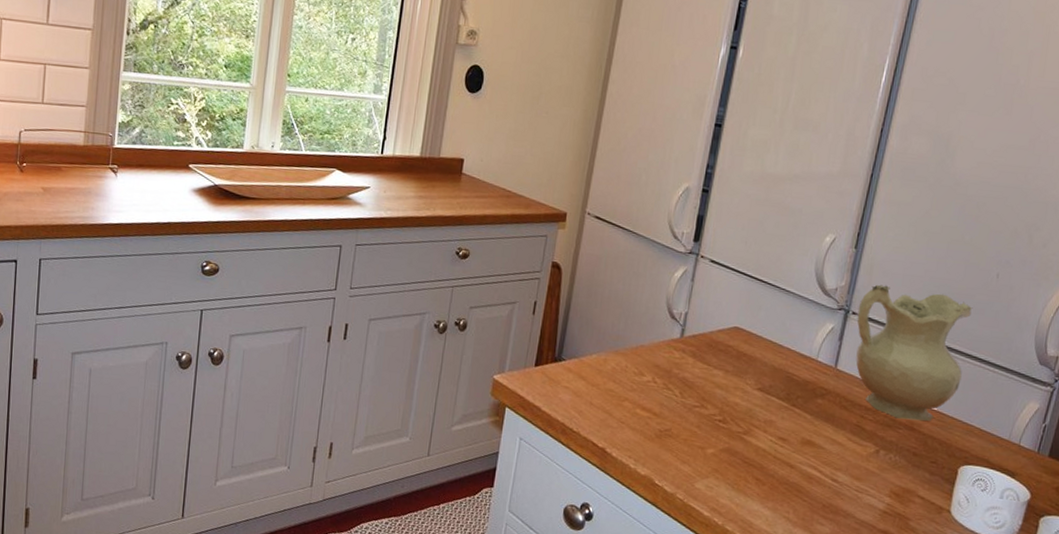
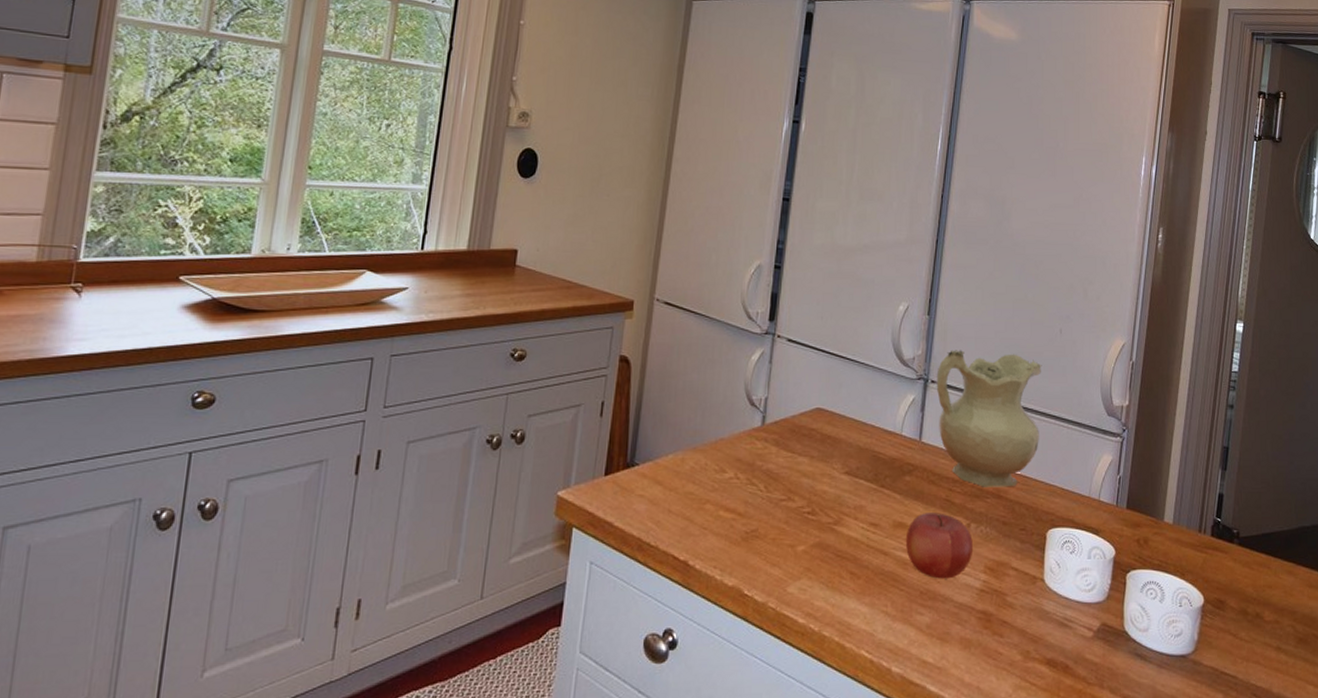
fruit: none [811,434,881,498] -> present [905,513,974,579]

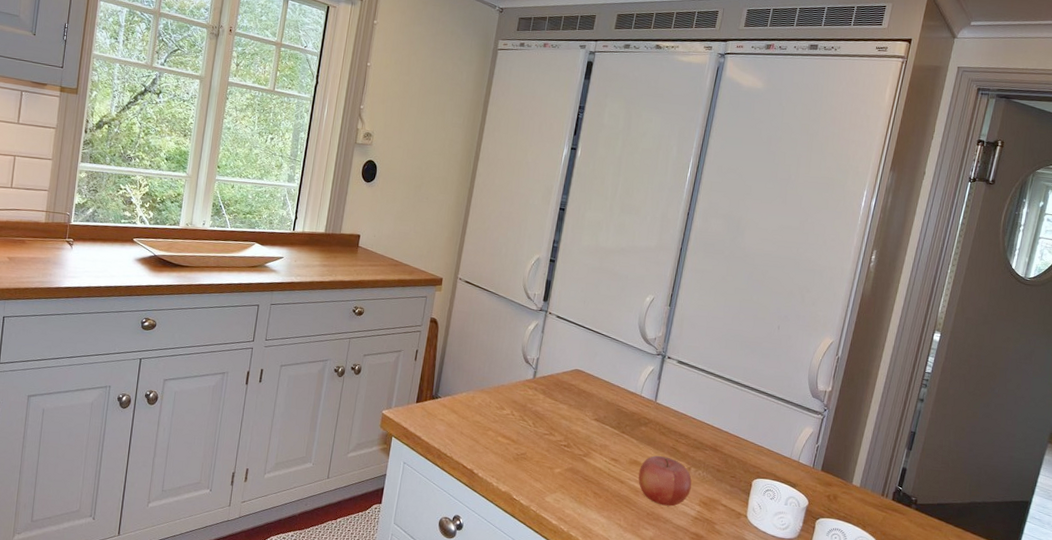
ceramic pitcher: present [936,350,1042,487] -> none [671,334,761,443]

